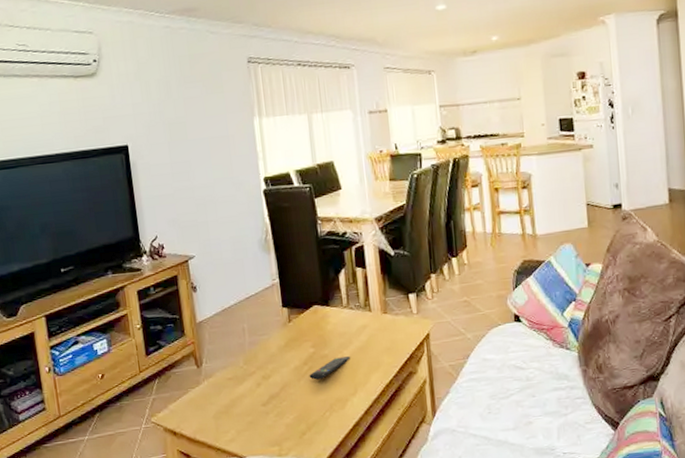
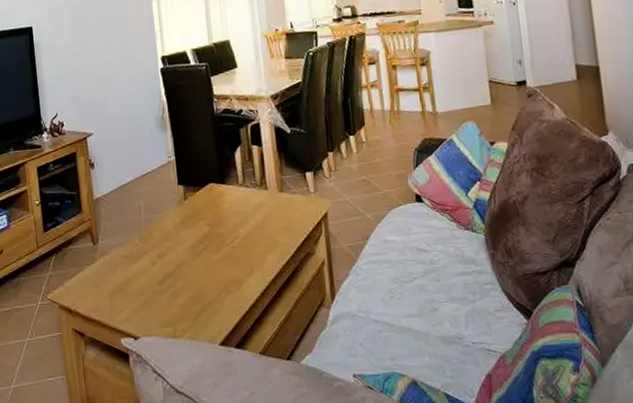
remote control: present [309,356,350,380] -> none [204,235,246,259]

